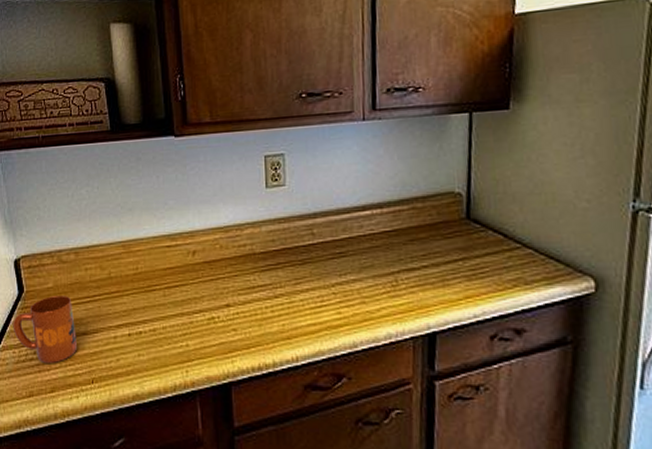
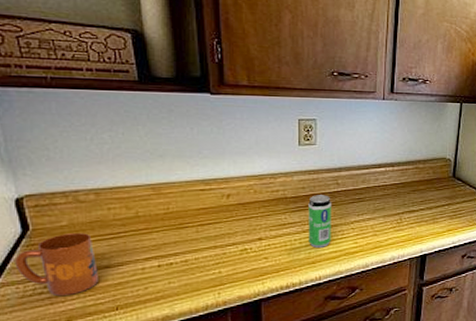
beverage can: none [279,249,309,318] -> present [308,195,331,248]

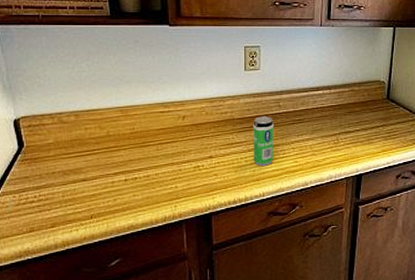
mug: present [15,233,98,297] -> none [13,150,77,205]

